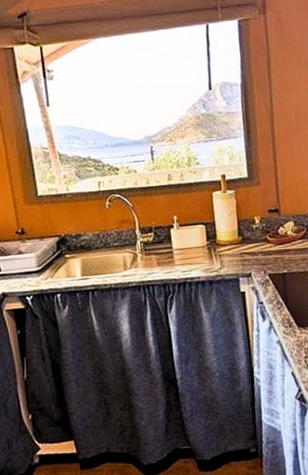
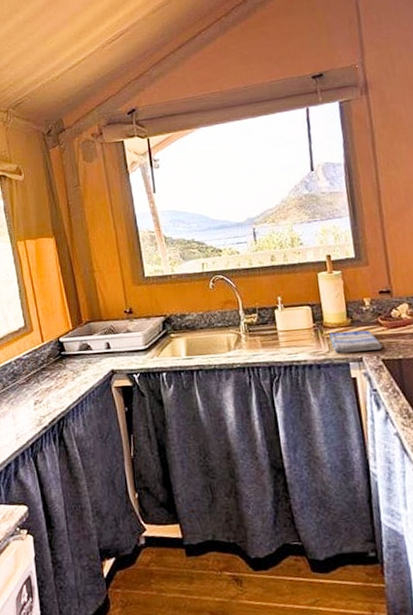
dish towel: none [222,247,270,269] -> present [329,330,383,353]

